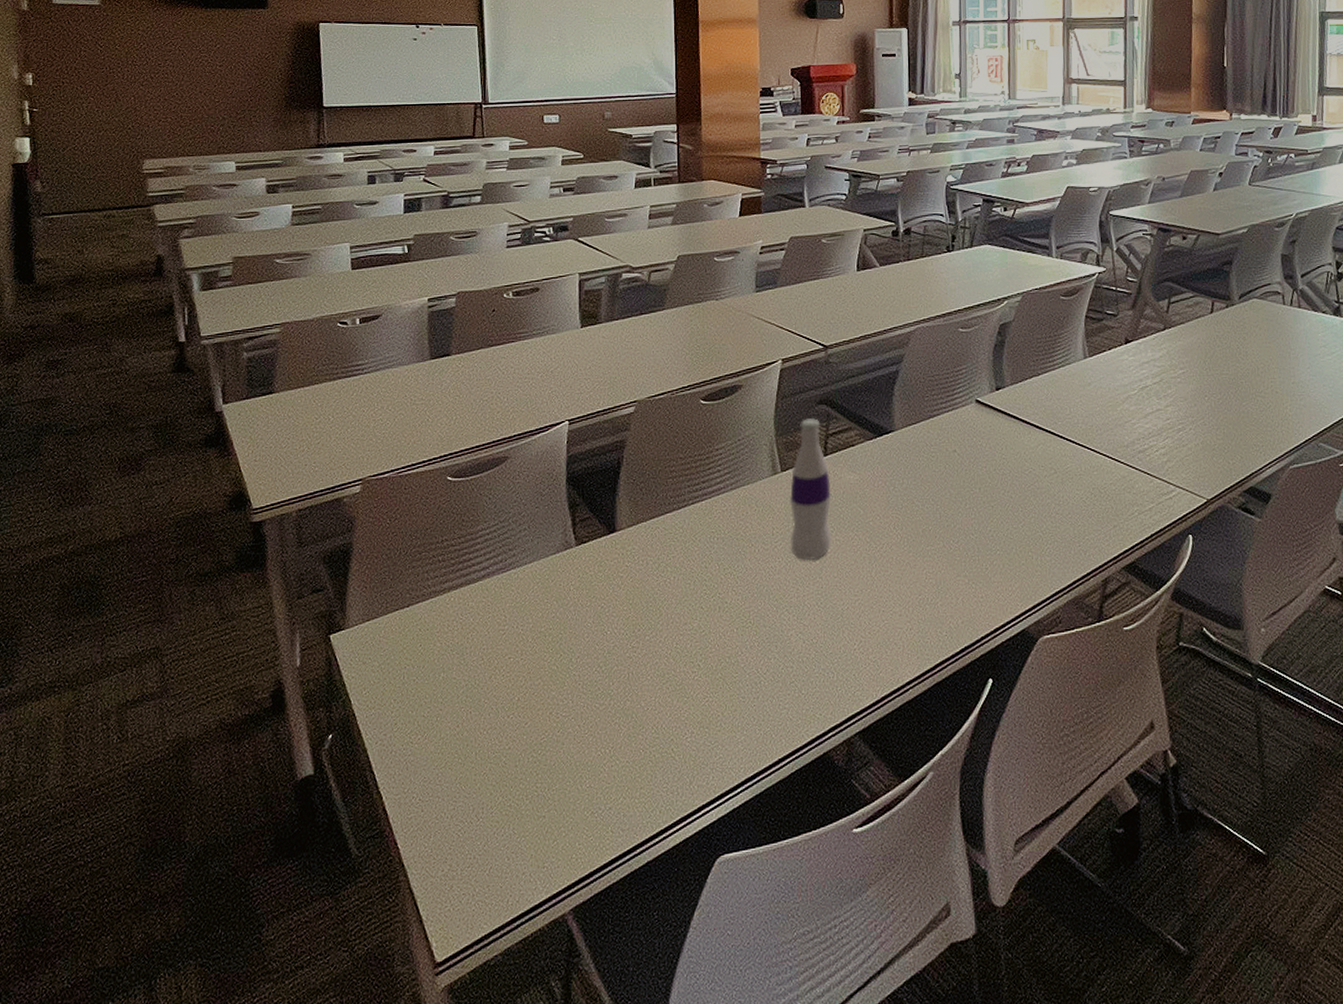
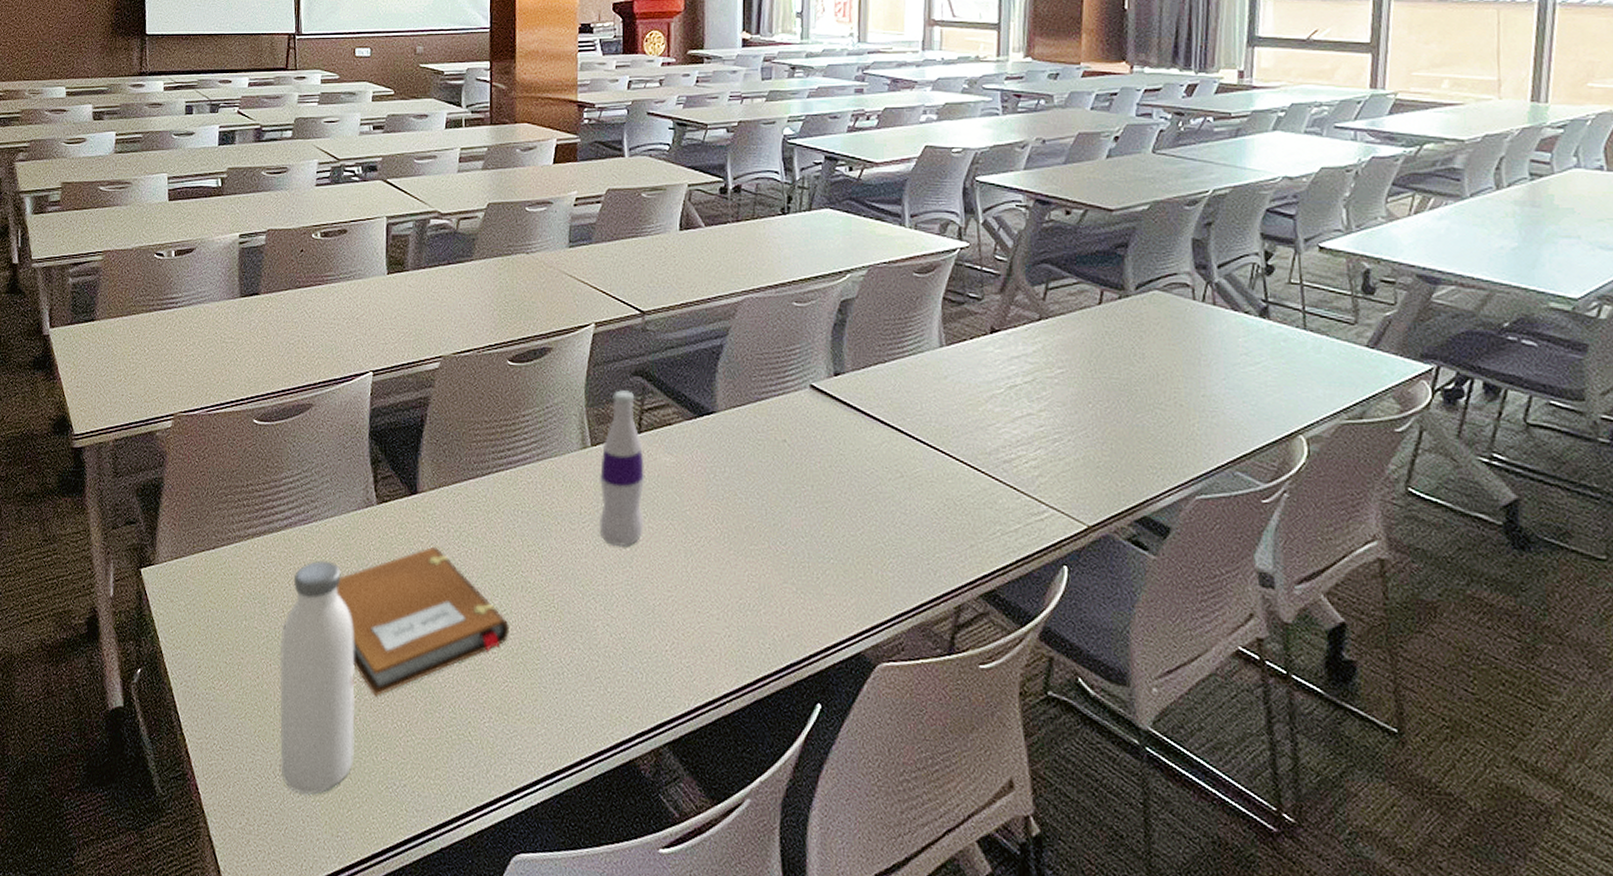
water bottle: none [480,605,559,833] -> present [279,560,355,795]
notebook: none [537,579,708,729] -> present [336,546,509,697]

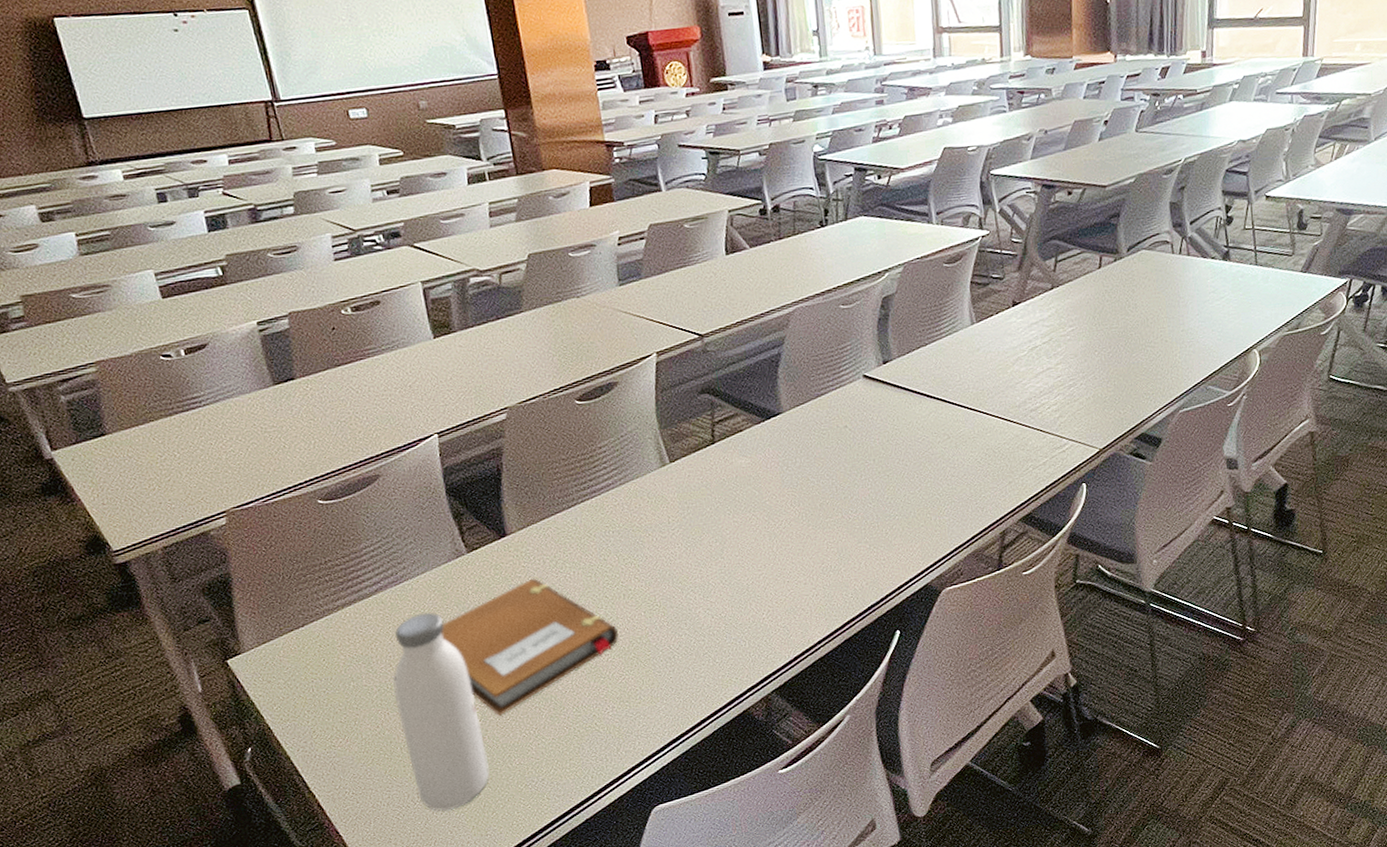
bottle: present [599,389,644,547] -> none [681,407,730,544]

